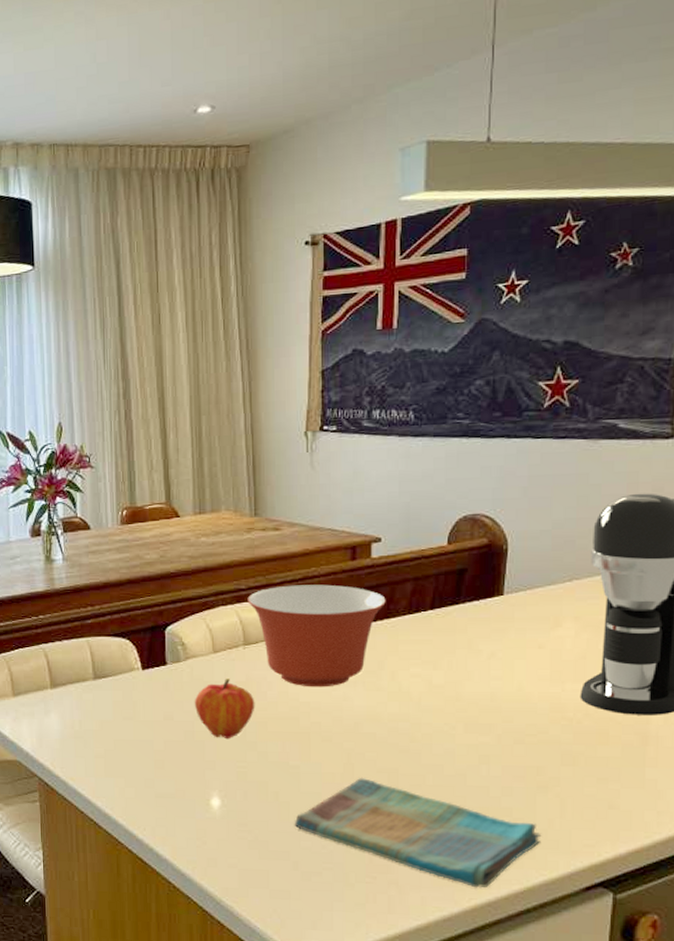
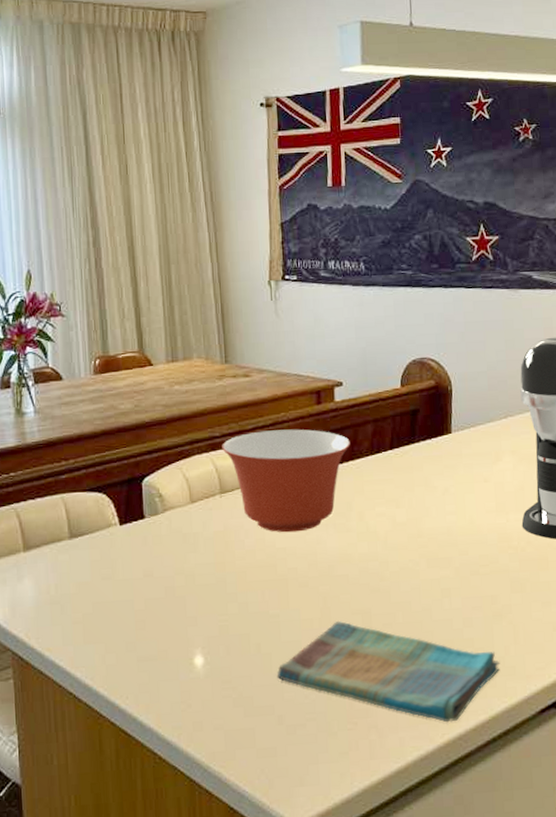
fruit: present [194,679,255,740] -> none [173,529,234,593]

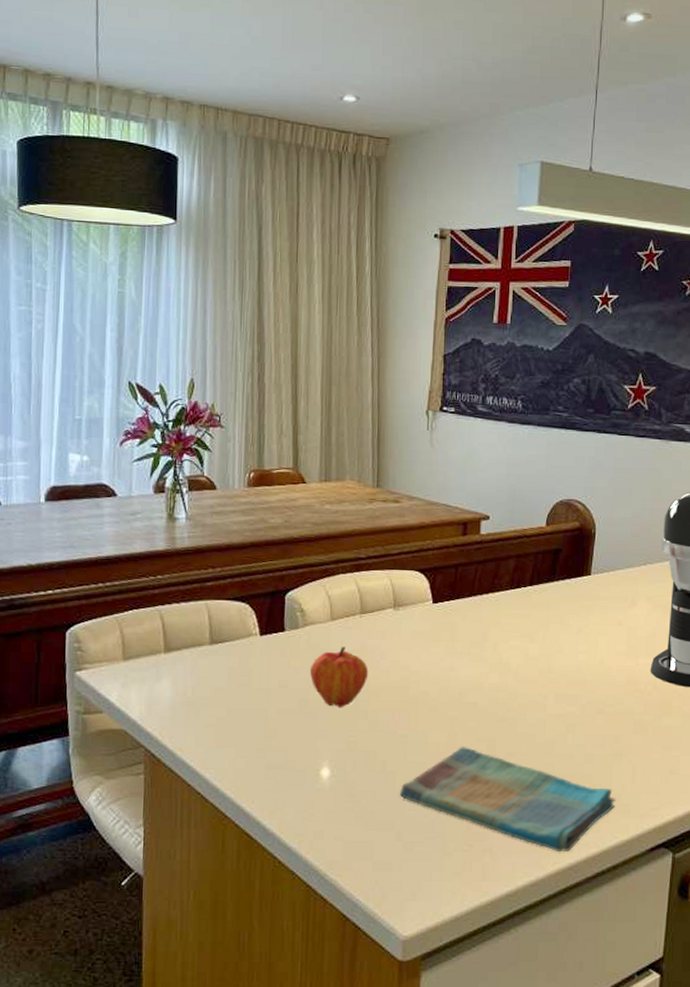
fruit: none [173,529,234,593] -> present [309,647,369,708]
mixing bowl: present [222,429,350,533] -> none [366,556,491,657]

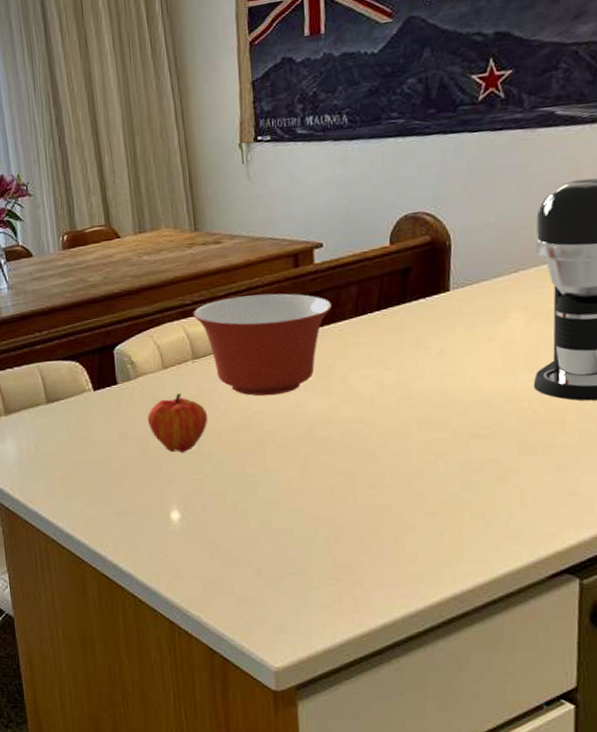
mixing bowl: none [366,556,491,657] -> present [193,293,332,396]
dish towel: present [399,746,616,853] -> none [254,481,504,583]

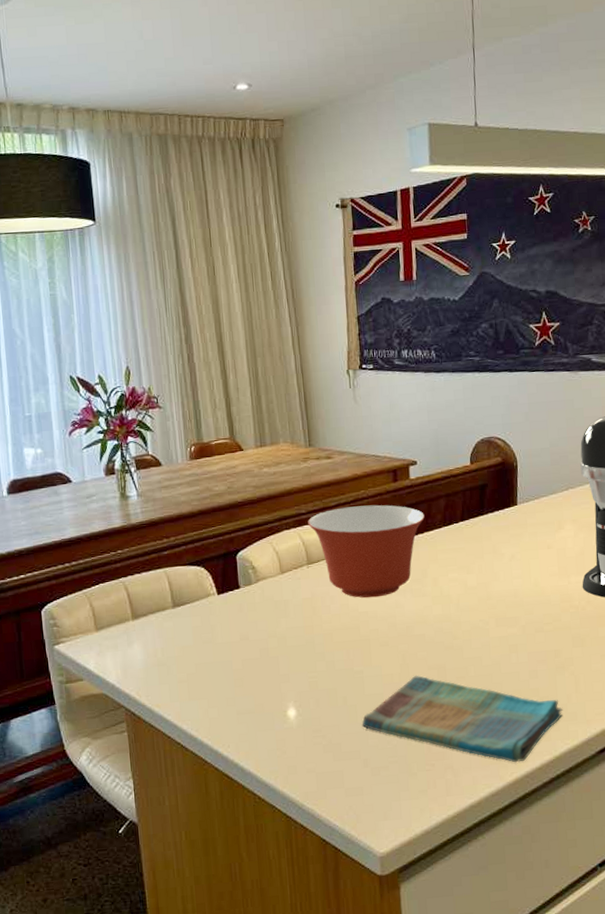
fruit: present [147,393,208,453] -> none [266,596,321,653]
dish towel: none [254,481,504,583] -> present [362,675,563,763]

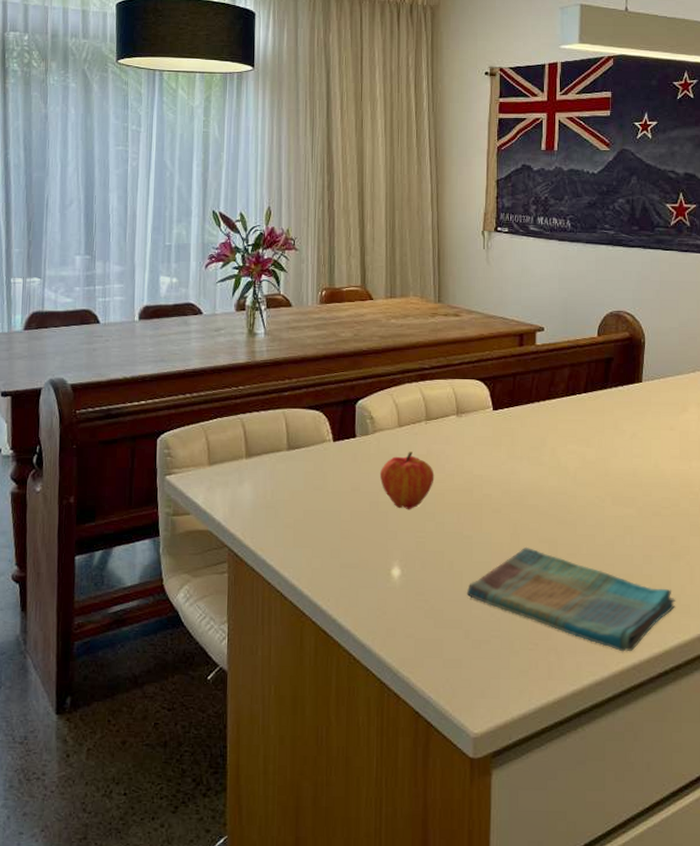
fruit: none [266,596,321,653] -> present [379,452,435,510]
mixing bowl: present [308,505,425,598] -> none [430,366,548,462]

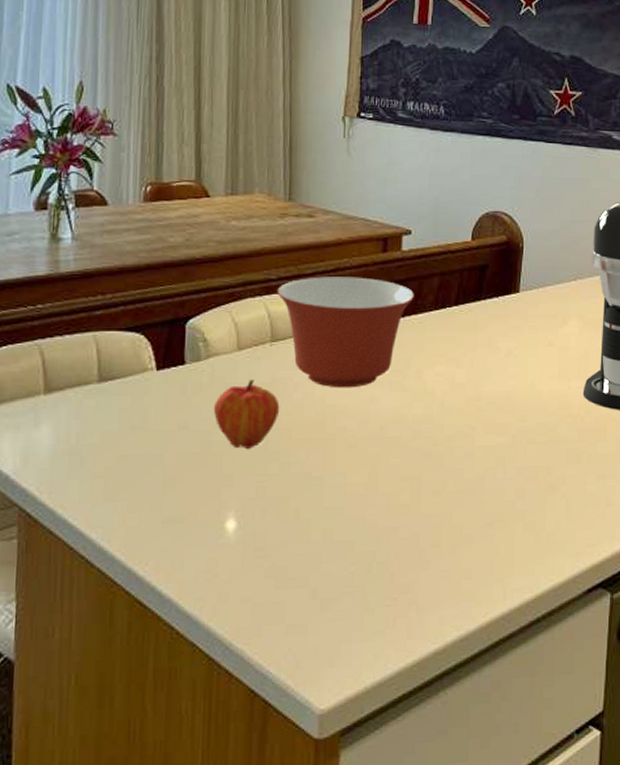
mixing bowl: none [430,366,548,462] -> present [277,276,414,388]
dish towel: present [466,546,676,652] -> none [314,486,550,601]

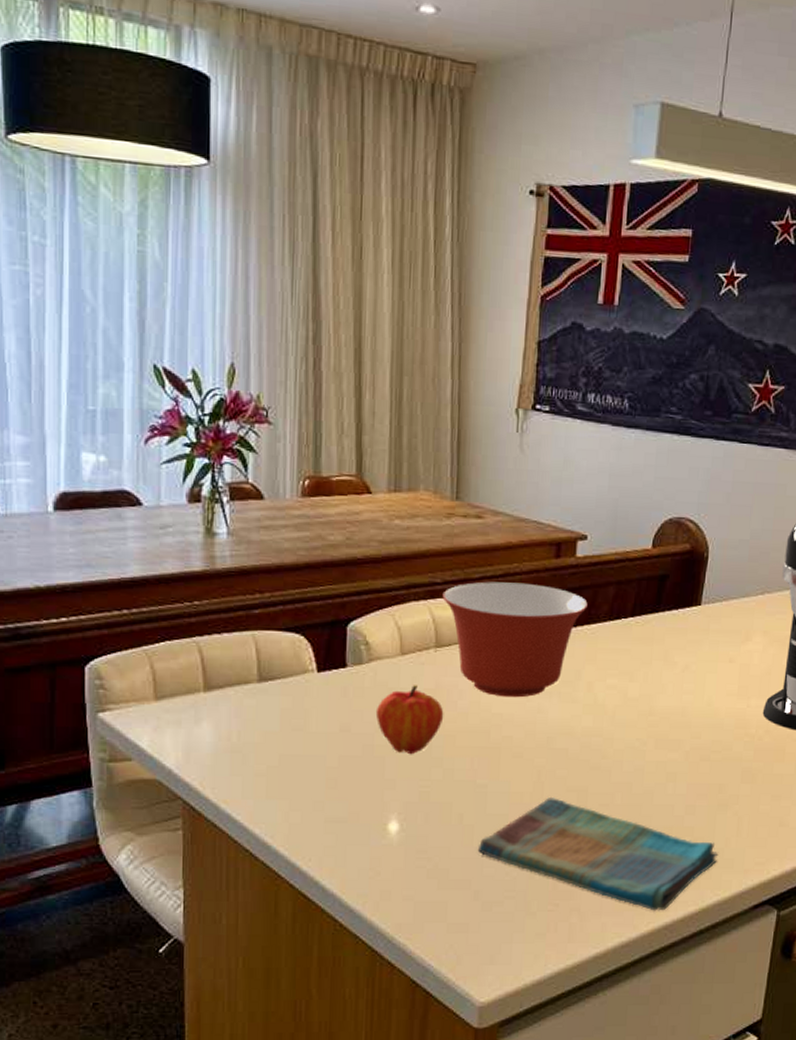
dish towel: none [314,486,550,601] -> present [477,796,719,911]

